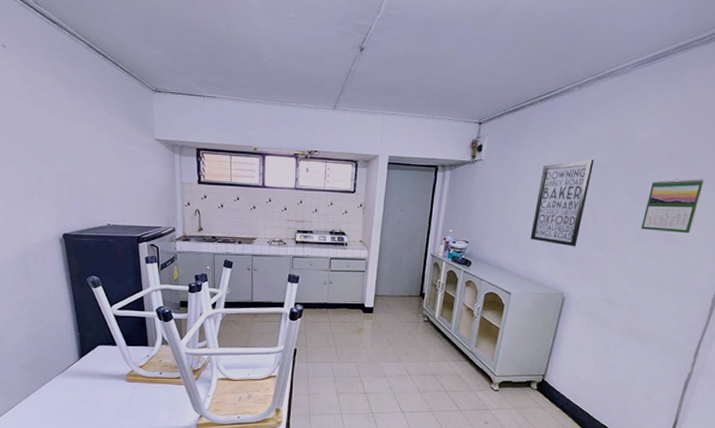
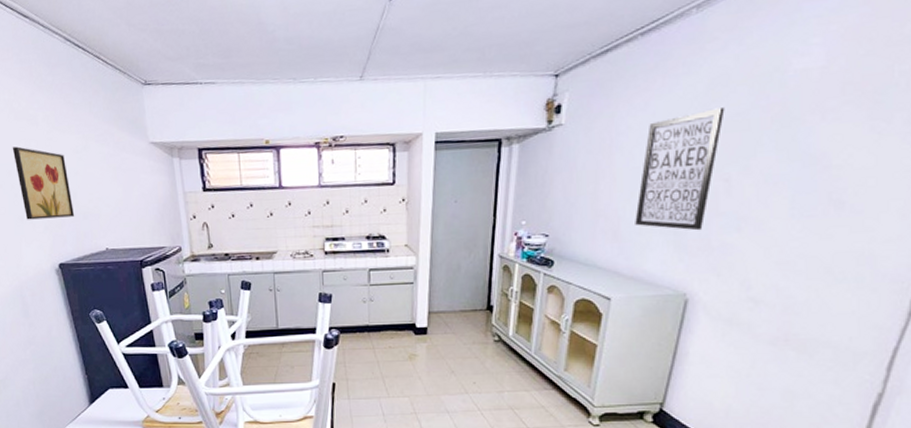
wall art: none [29,130,82,195] -> present [12,146,75,220]
calendar: present [641,178,705,234] -> none [799,117,900,199]

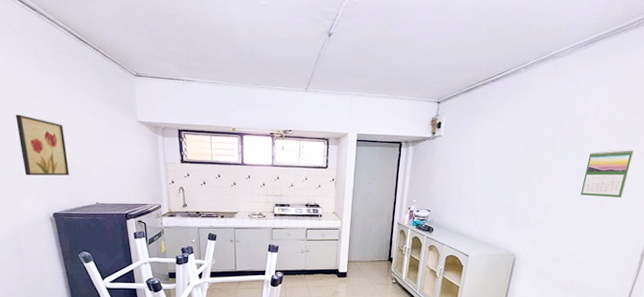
wall art: present [635,107,725,231] -> none [485,134,539,213]
calendar: none [799,117,900,199] -> present [580,149,634,198]

